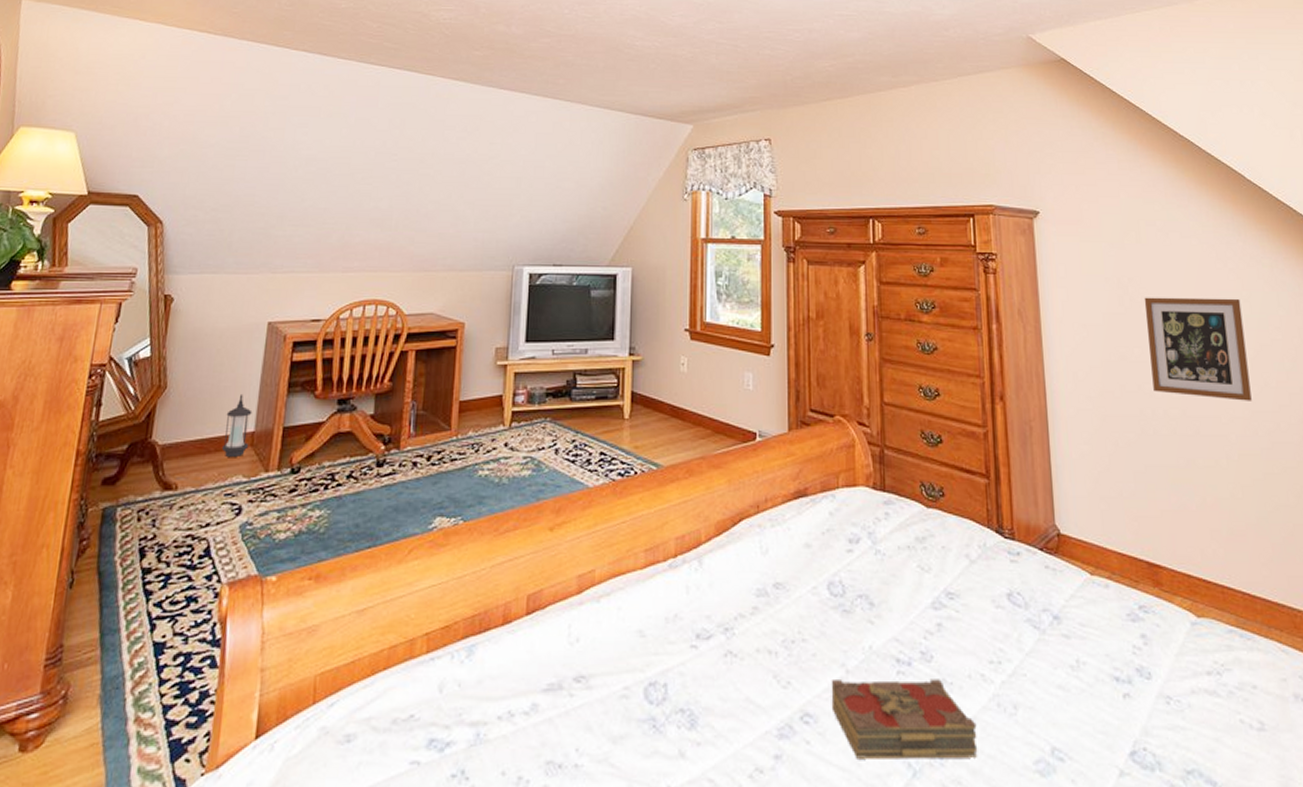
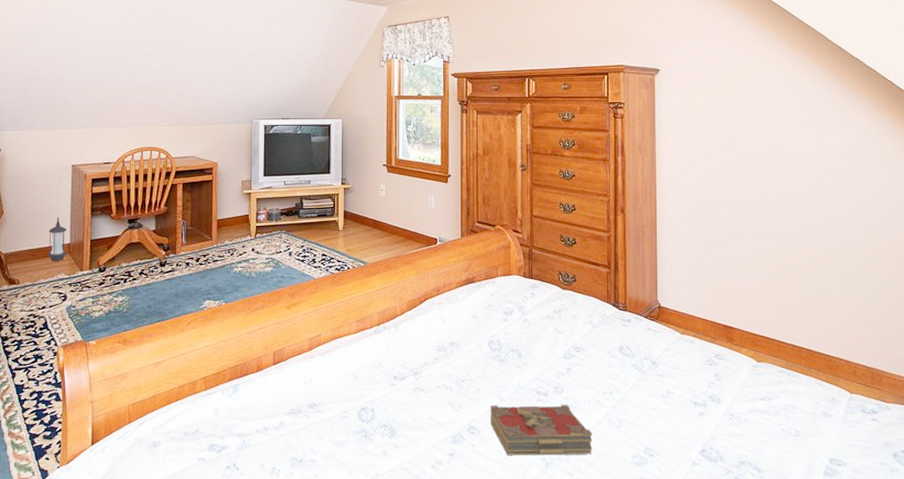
picture frame: present [1144,297,1252,401] -> none [737,133,814,210]

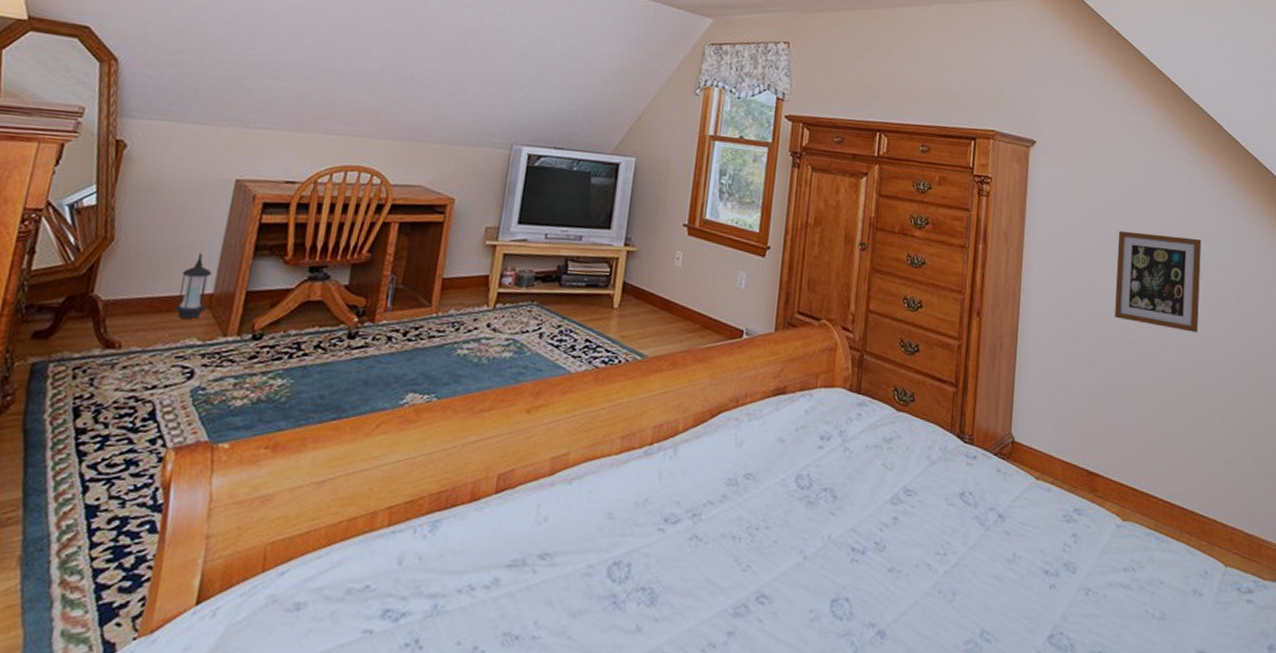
book: present [490,404,593,456] -> none [786,565,918,638]
picture frame: none [737,133,814,210] -> present [1115,230,1202,333]

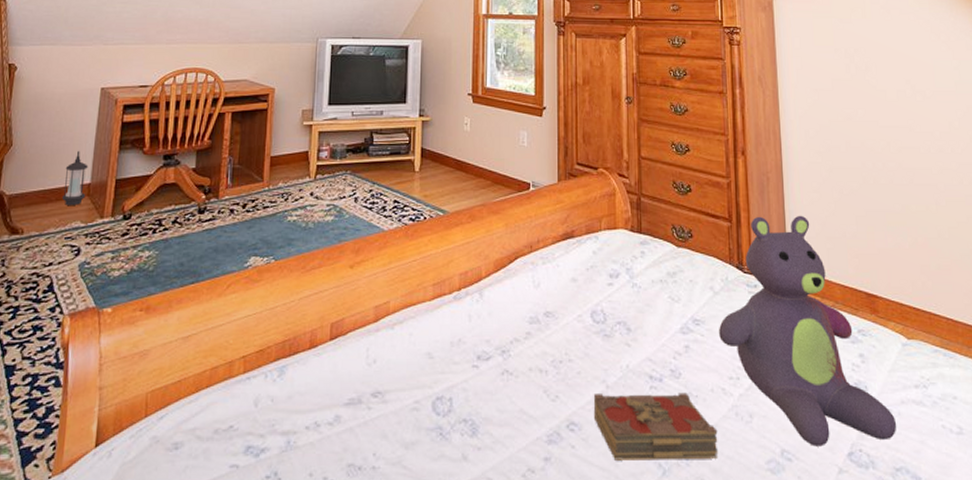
book: none [786,565,918,638] -> present [593,392,719,460]
stuffed bear: none [931,383,1101,628] -> present [719,215,897,447]
picture frame: present [1115,230,1202,333] -> none [867,65,959,155]

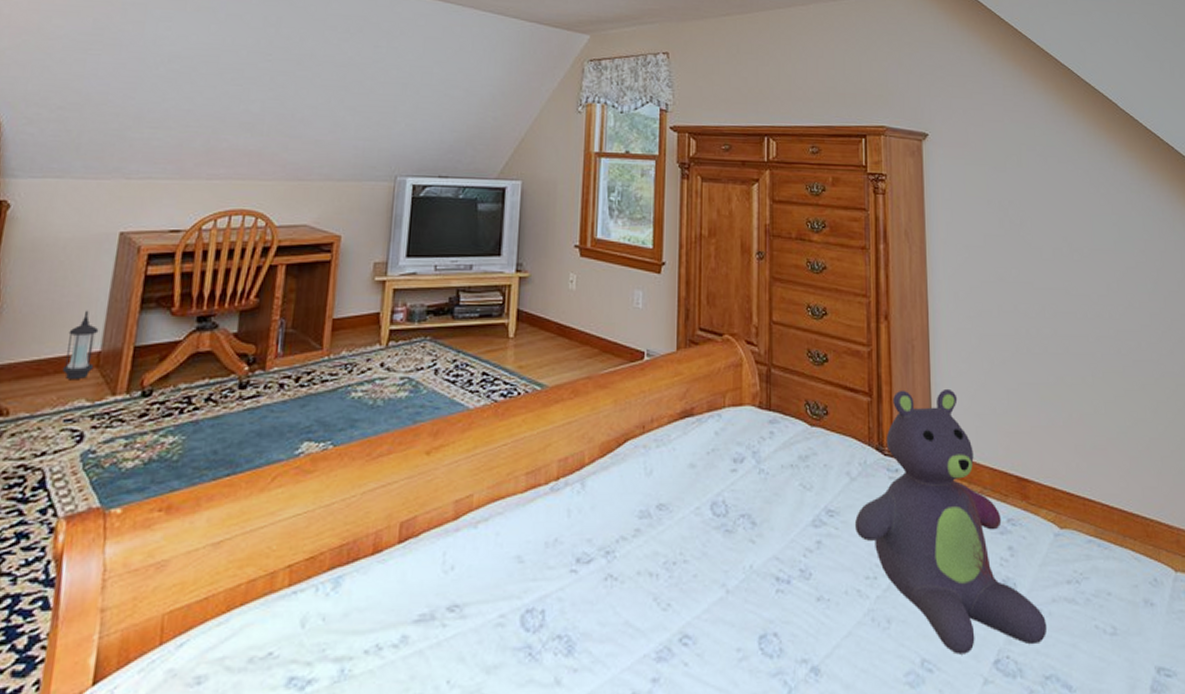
book: present [593,392,719,460] -> none [710,596,852,679]

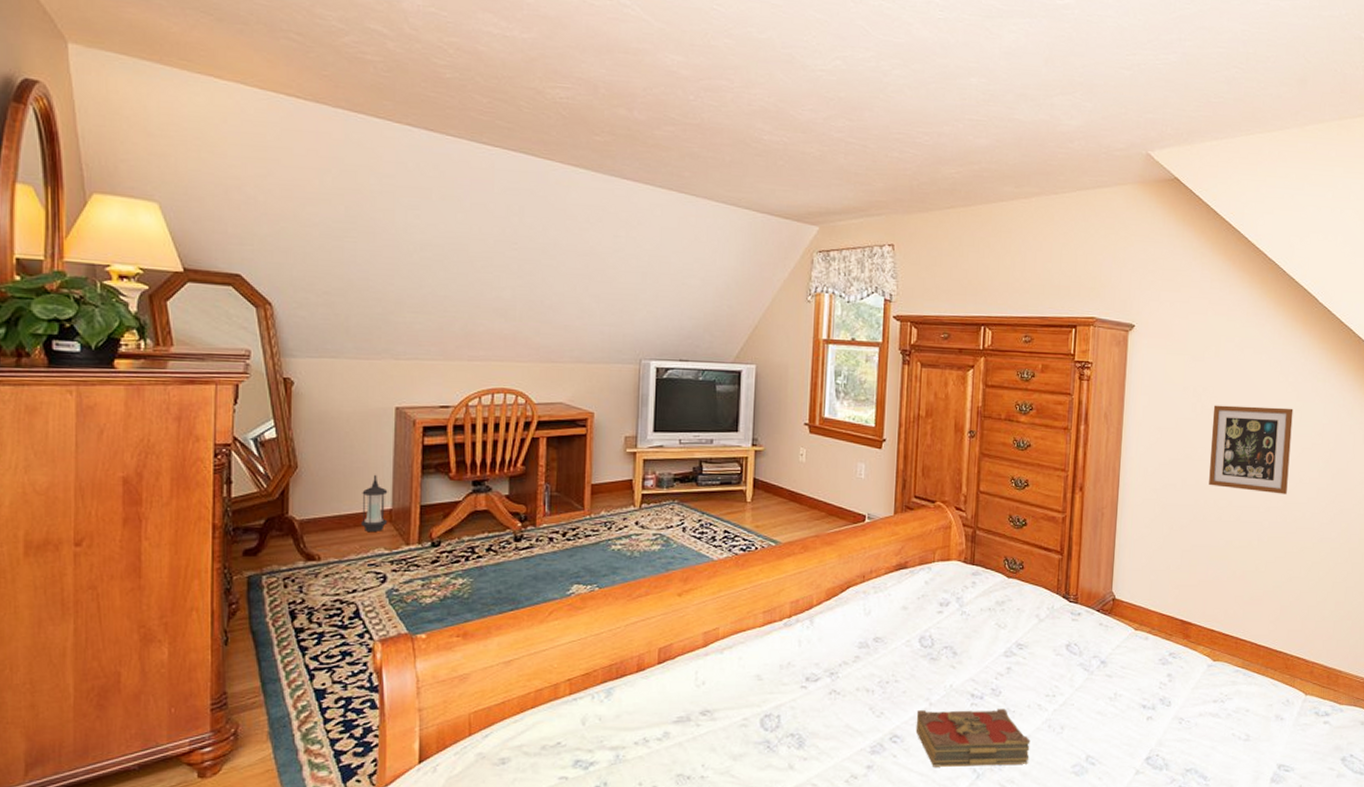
book: none [710,596,852,679] -> present [915,708,1031,767]
stuffed bear: present [855,388,1048,655] -> none [1040,549,1193,753]
picture frame: none [1022,219,1117,321] -> present [1209,405,1294,494]

